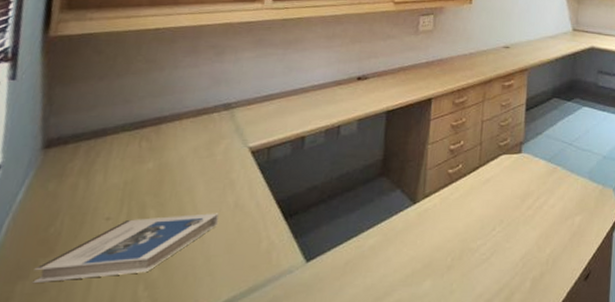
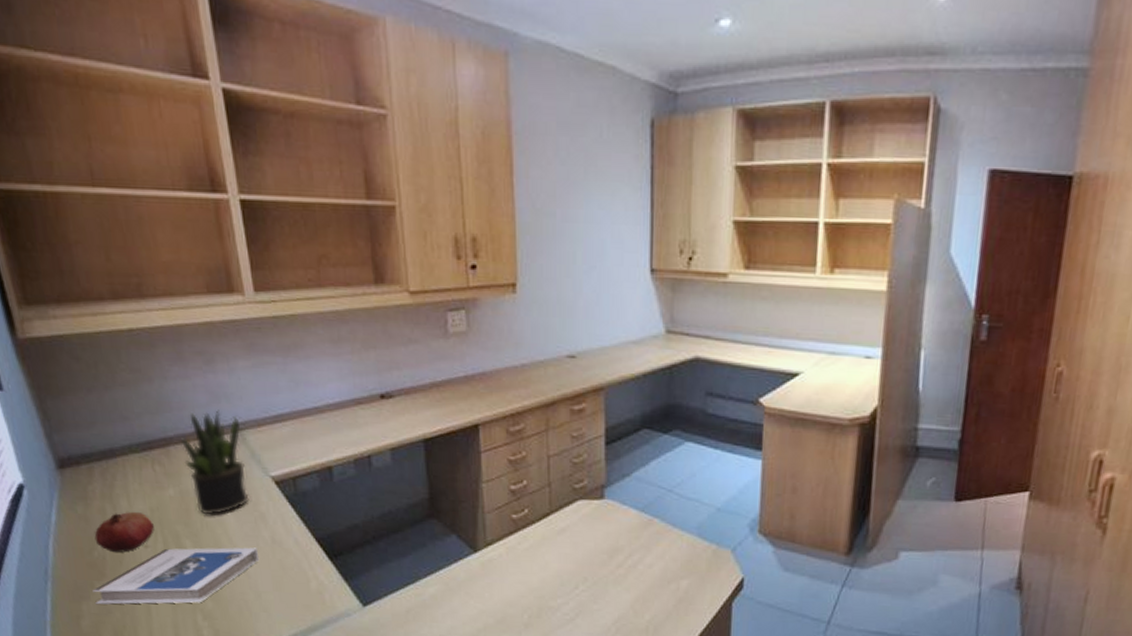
fruit: none [56,186,123,227] -> present [94,512,154,553]
potted plant: none [171,92,234,185] -> present [180,410,249,516]

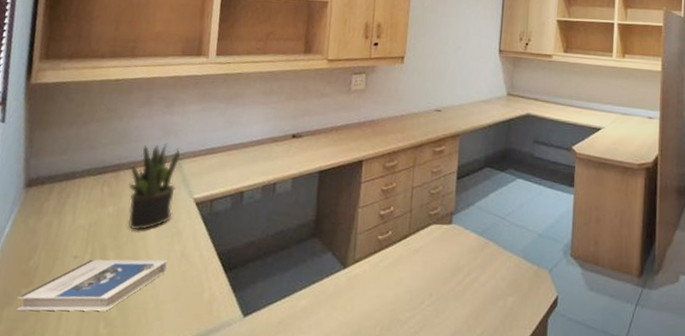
fruit: present [94,512,154,553] -> none [34,226,88,262]

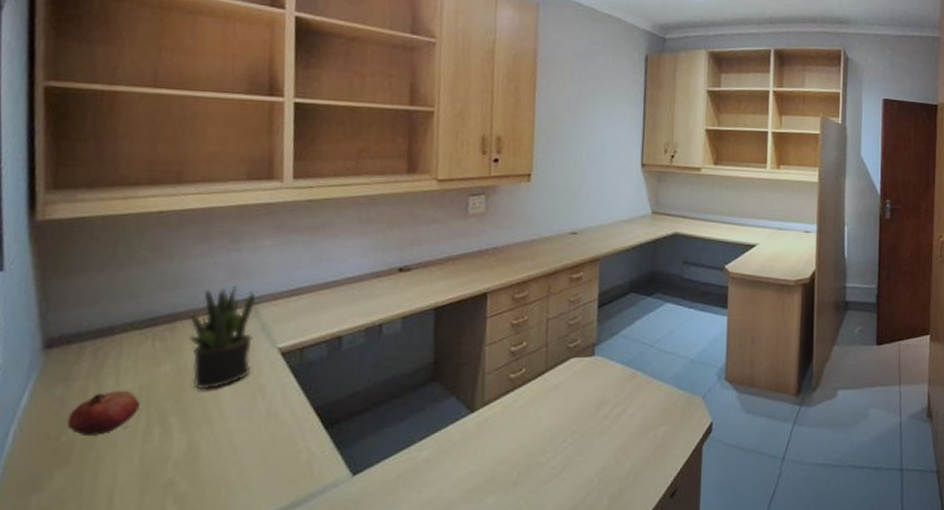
hardback book: present [16,259,167,311] -> none [49,421,251,495]
fruit: none [34,226,88,262] -> present [67,391,140,435]

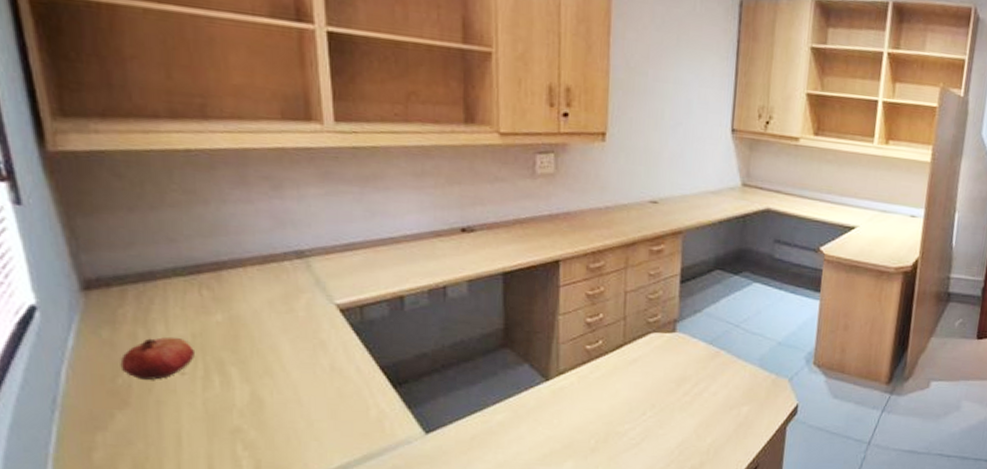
potted plant: present [188,285,257,390] -> none [235,236,309,342]

